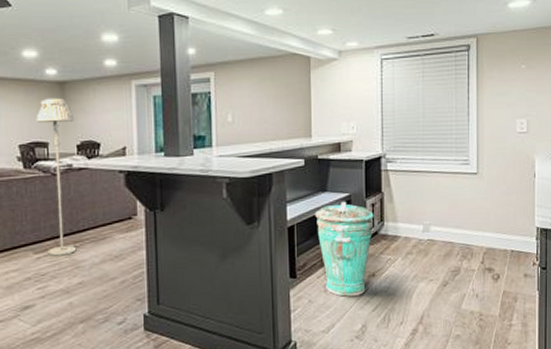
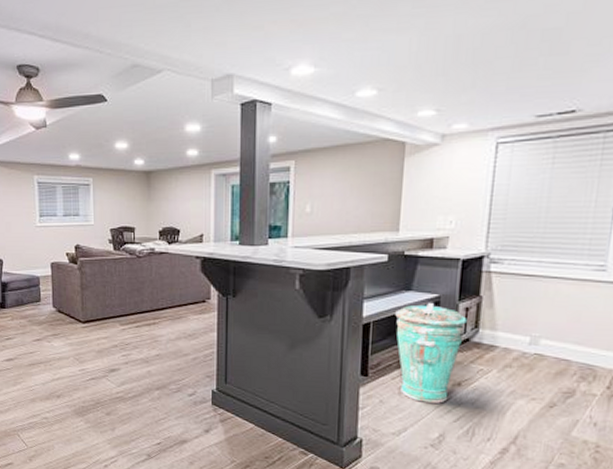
floor lamp: present [36,97,77,256] -> none [125,186,159,330]

